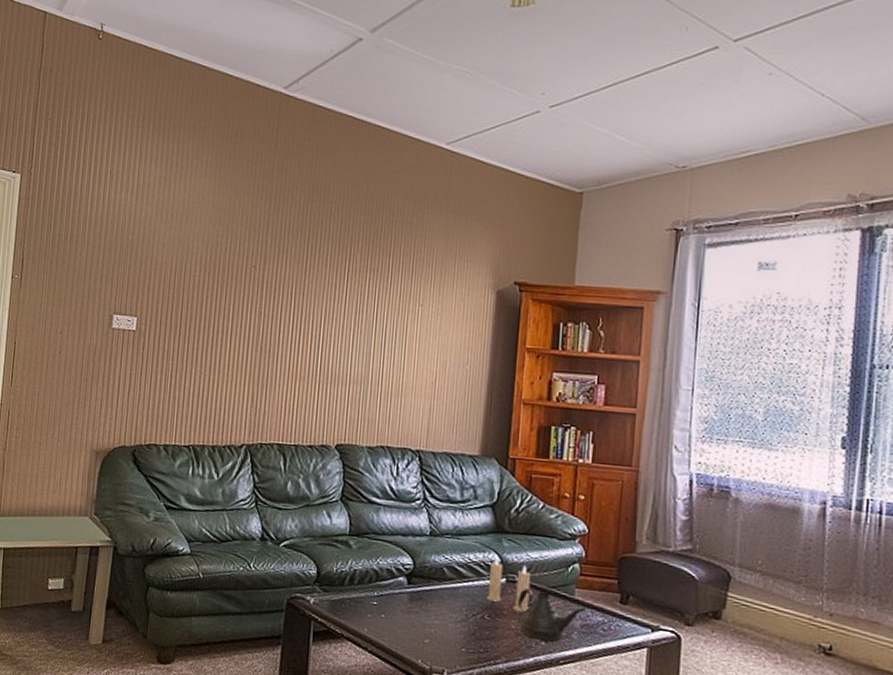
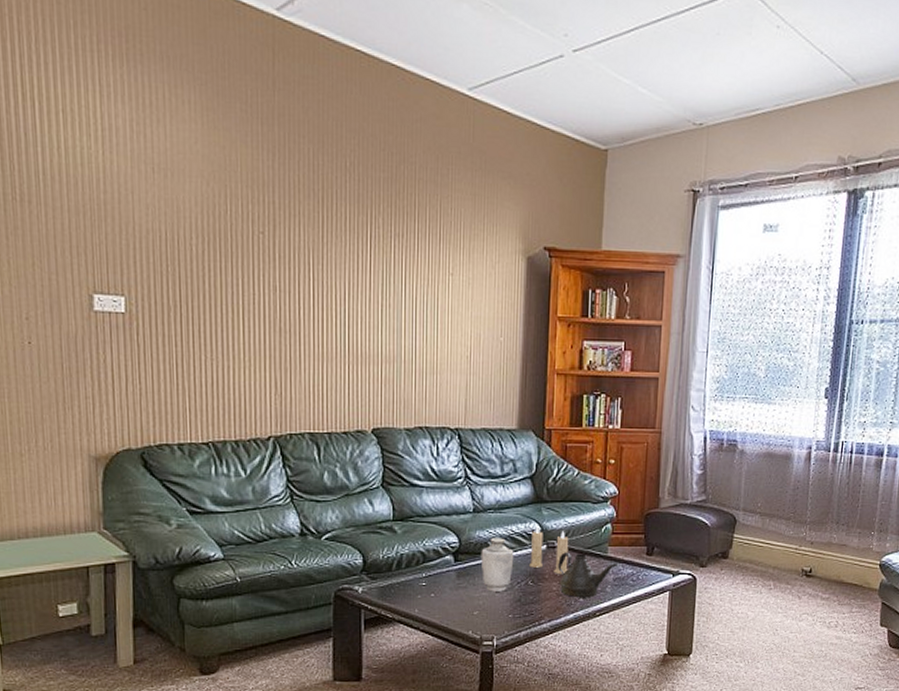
vase: none [434,564,471,622] -> present [480,538,514,592]

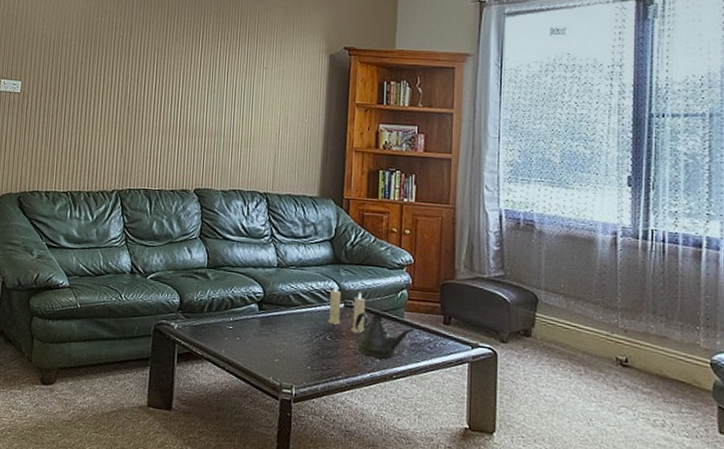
vase: present [480,538,514,592] -> none [282,292,314,343]

